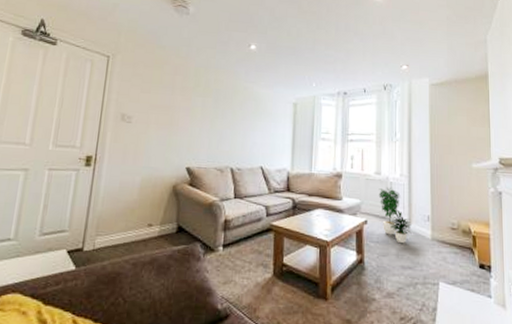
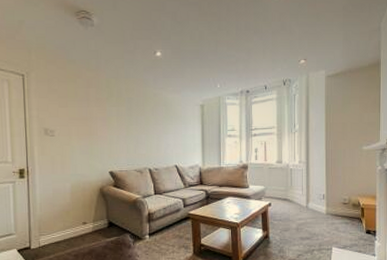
potted plant: present [378,187,412,244] -> none [280,173,309,220]

